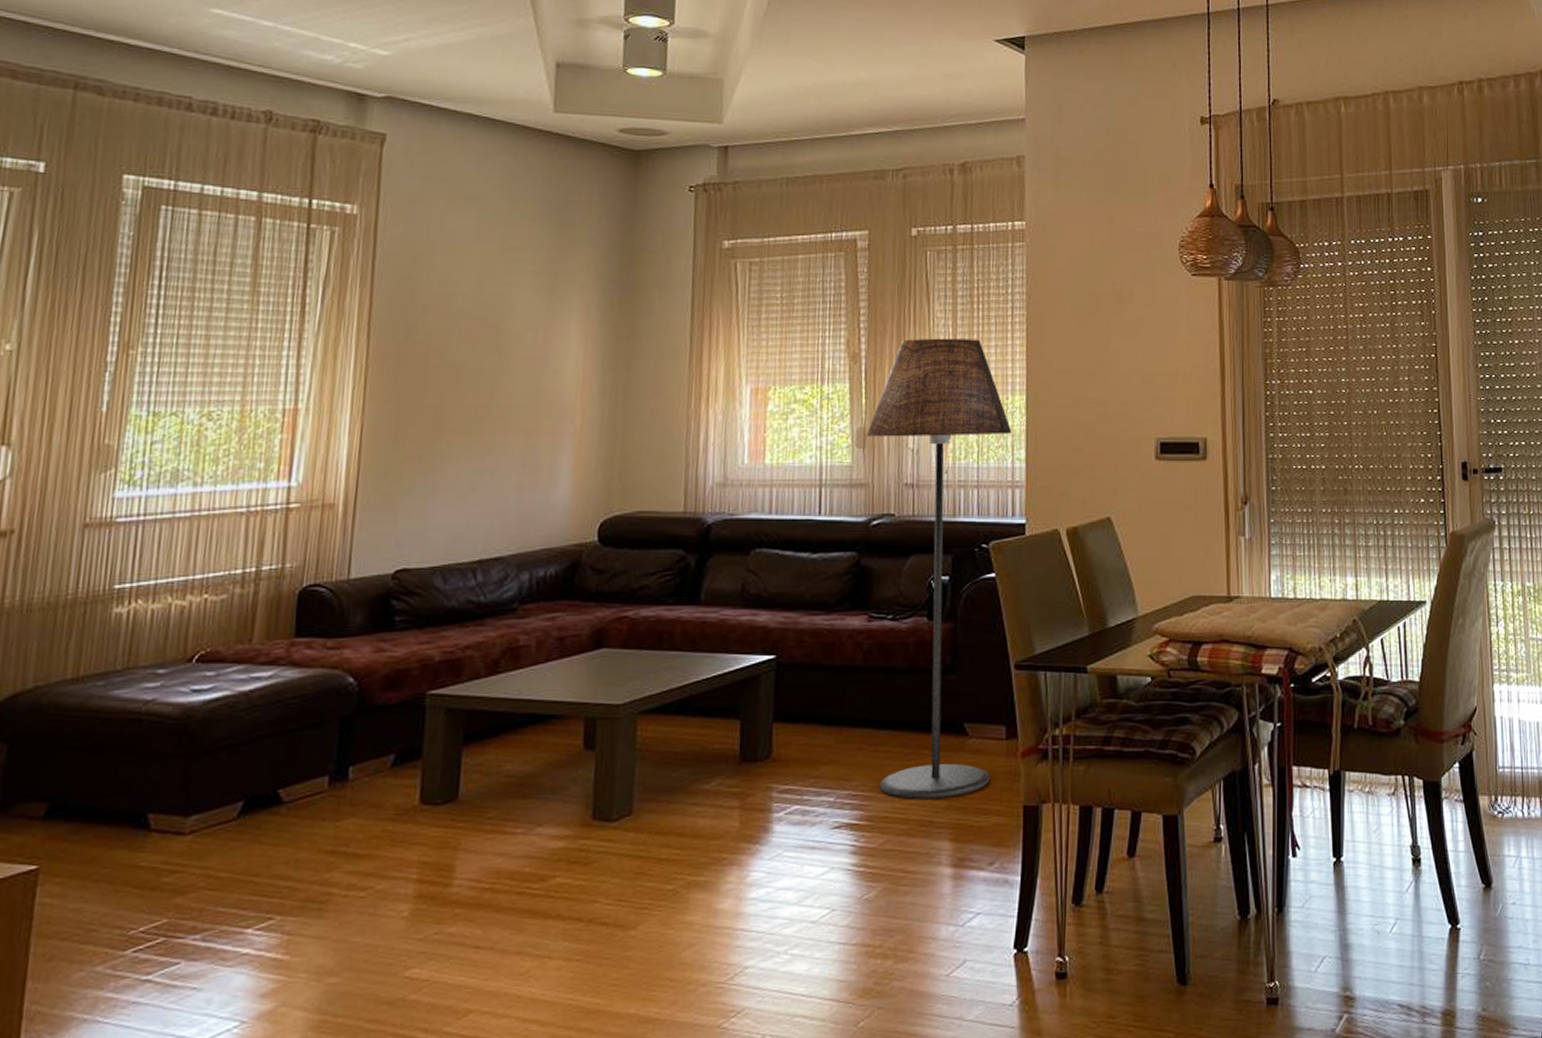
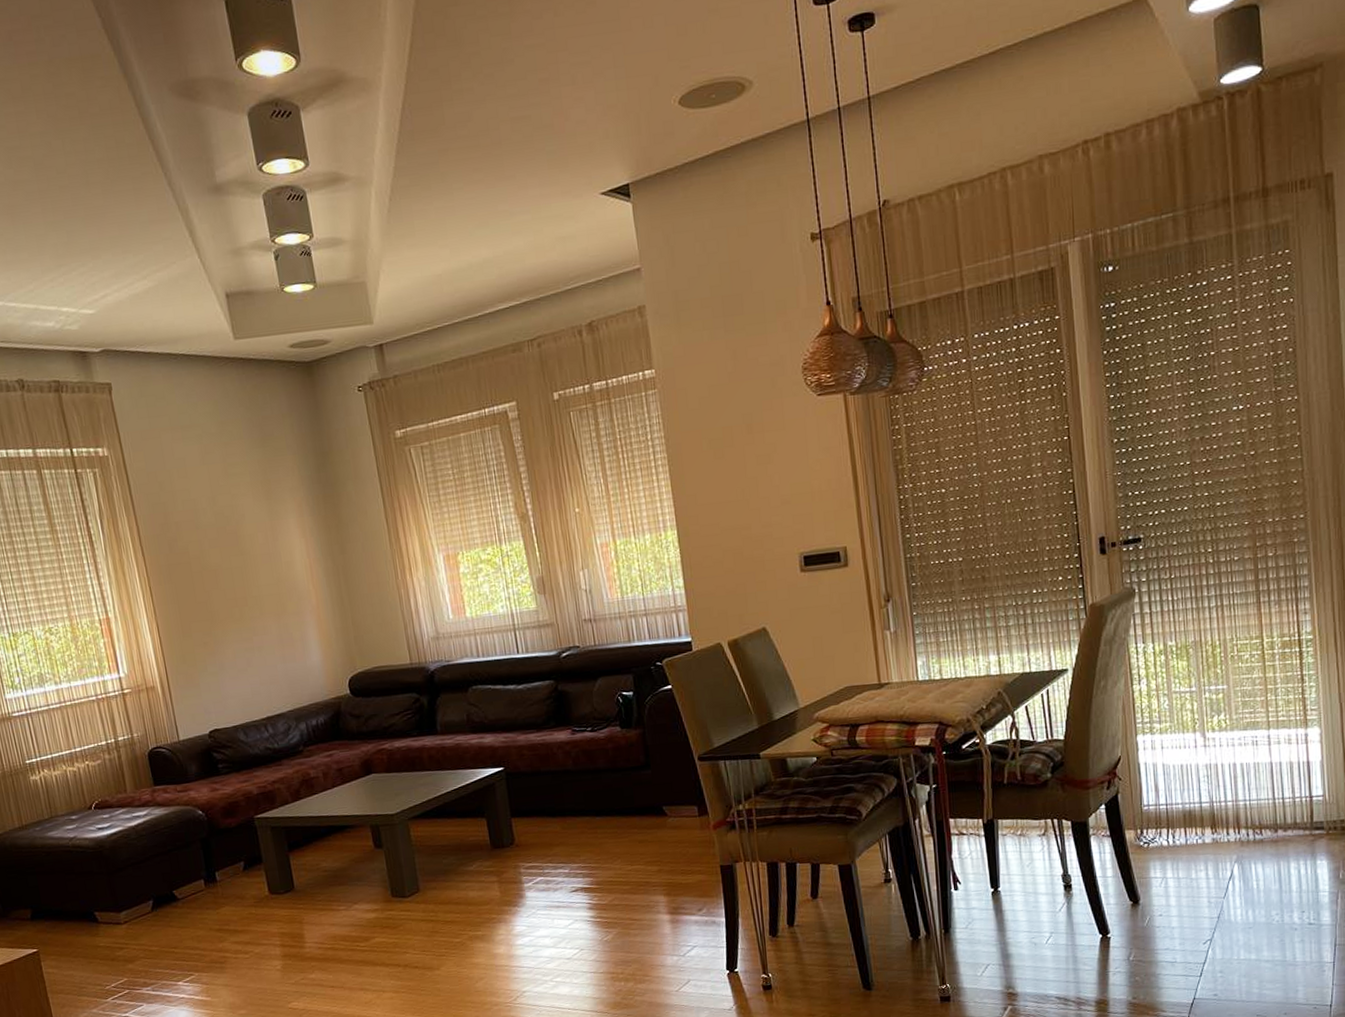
floor lamp: present [867,338,1012,799] -> none [545,486,690,867]

